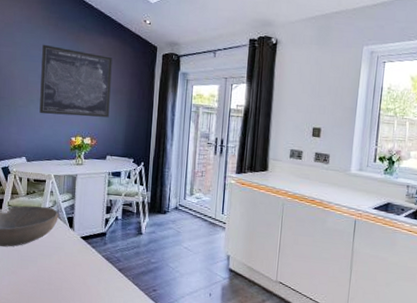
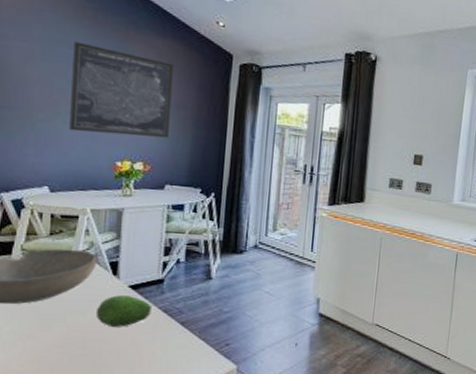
fruit: none [57,244,97,270] -> present [95,295,152,327]

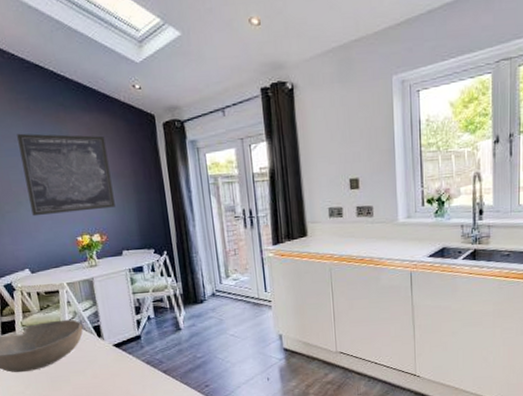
fruit: present [95,295,152,327] -> none [92,353,137,382]

